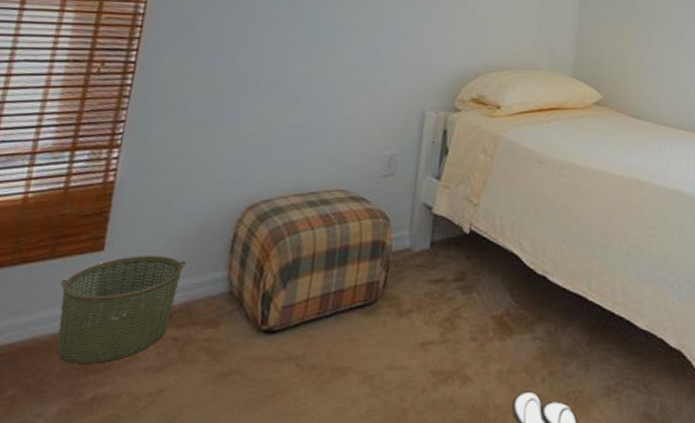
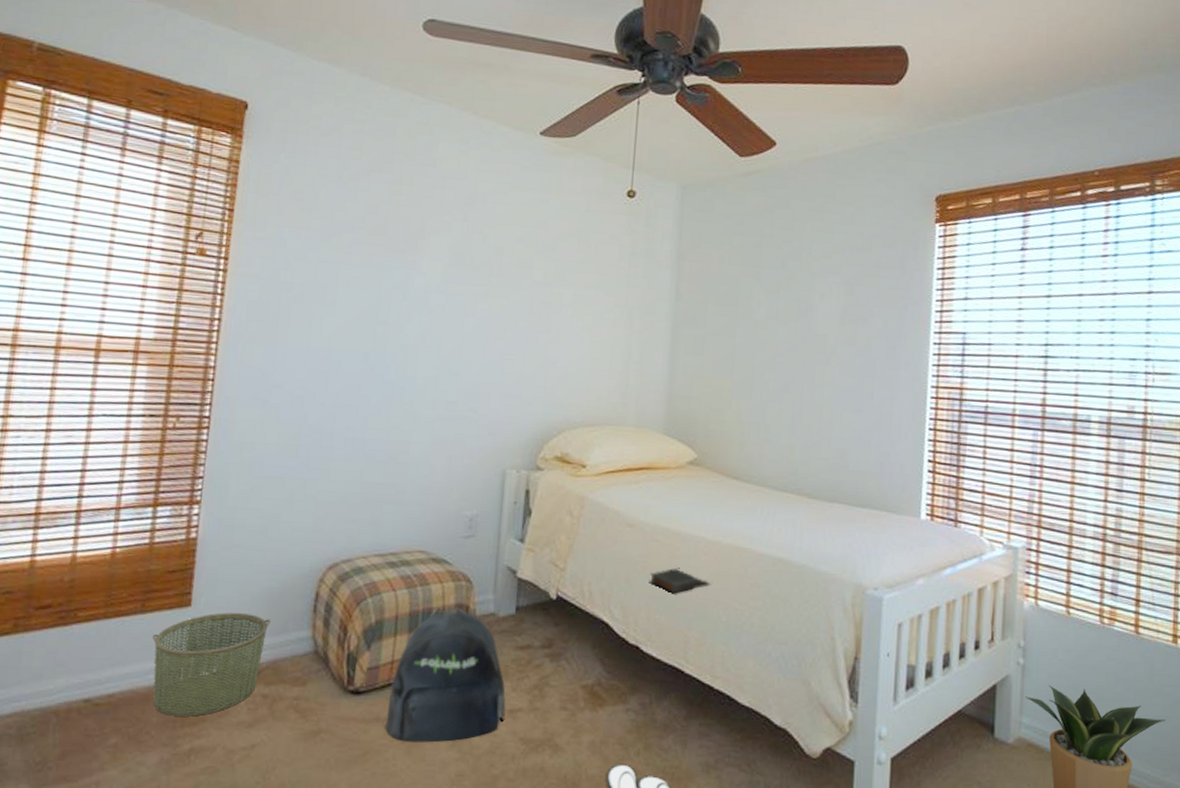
backpack: none [297,243,418,379] -> present [385,606,506,742]
book: none [556,201,615,226] -> present [649,568,713,594]

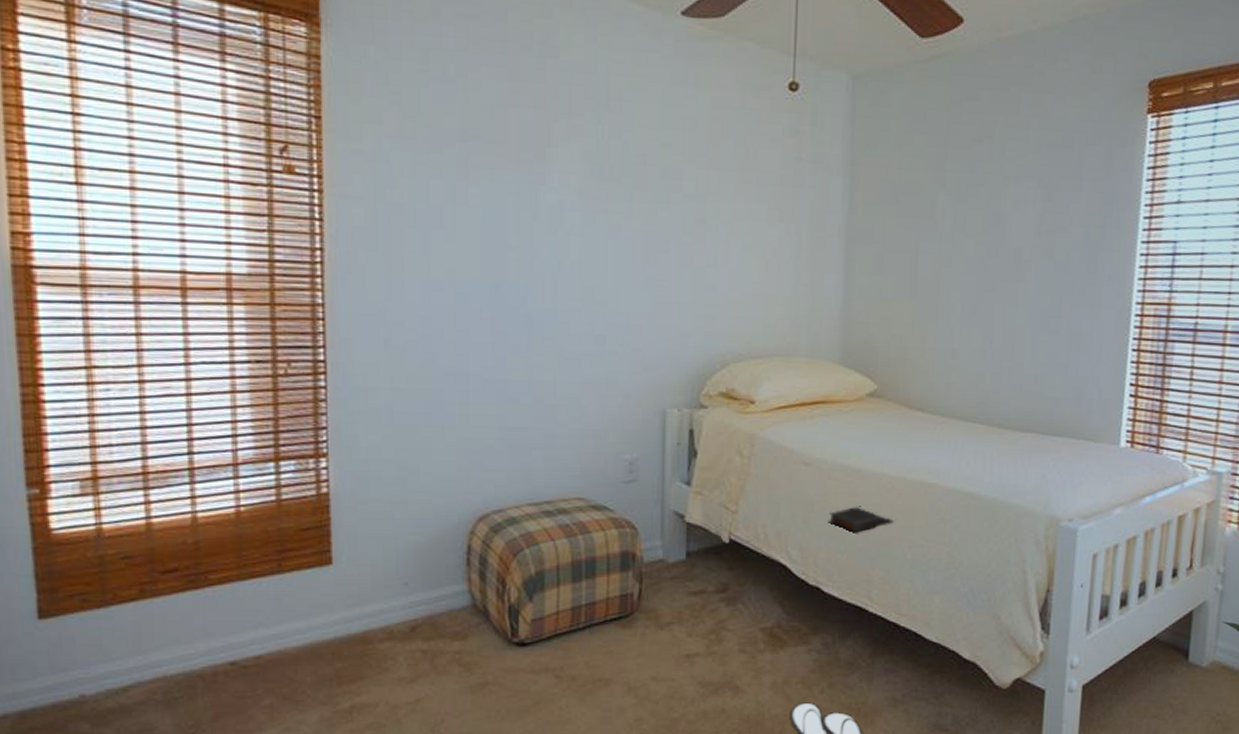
basket: present [152,613,272,717] -> none [294,570,422,675]
backpack: present [385,606,506,742] -> none [556,554,682,690]

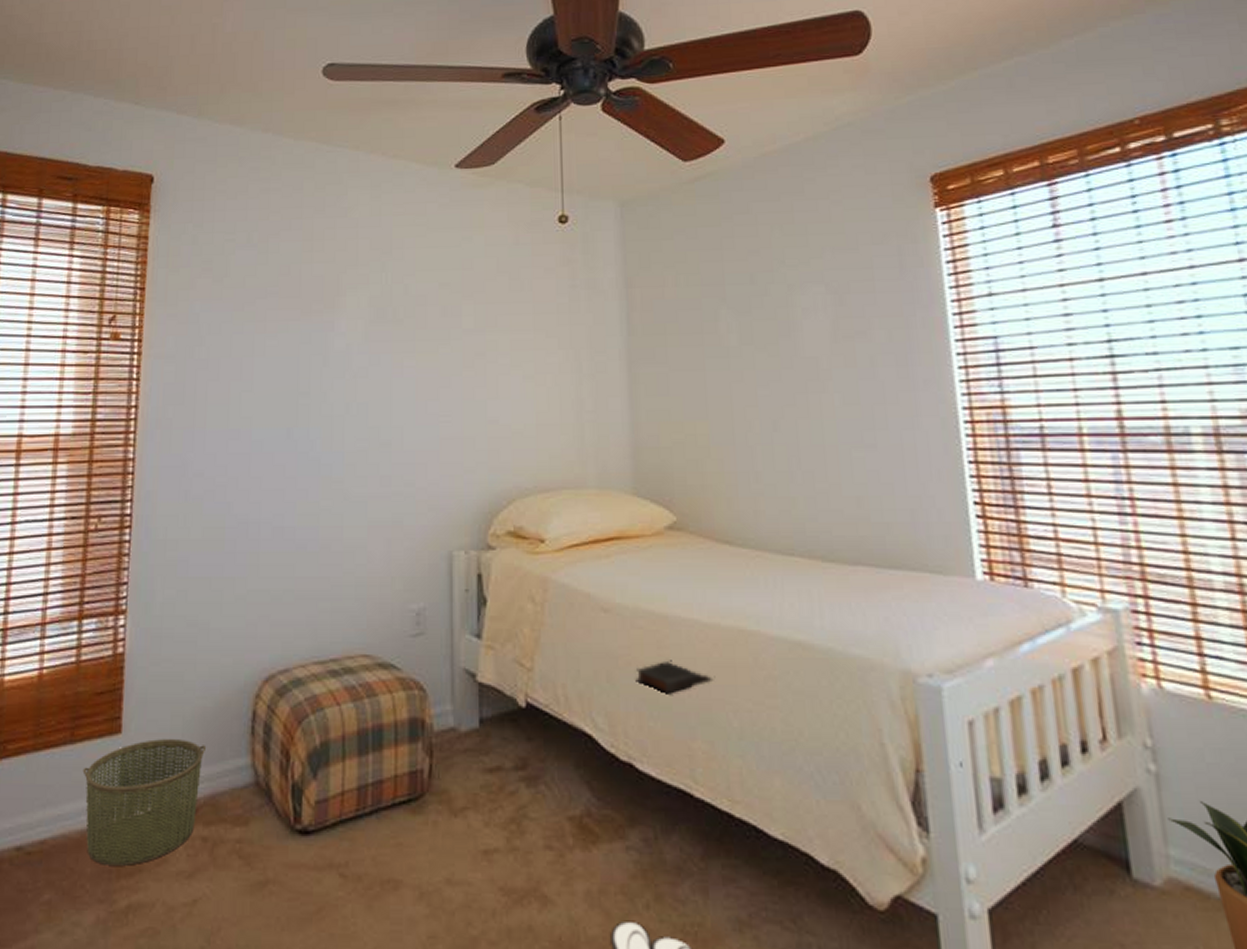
basket: none [294,570,422,675] -> present [82,739,207,866]

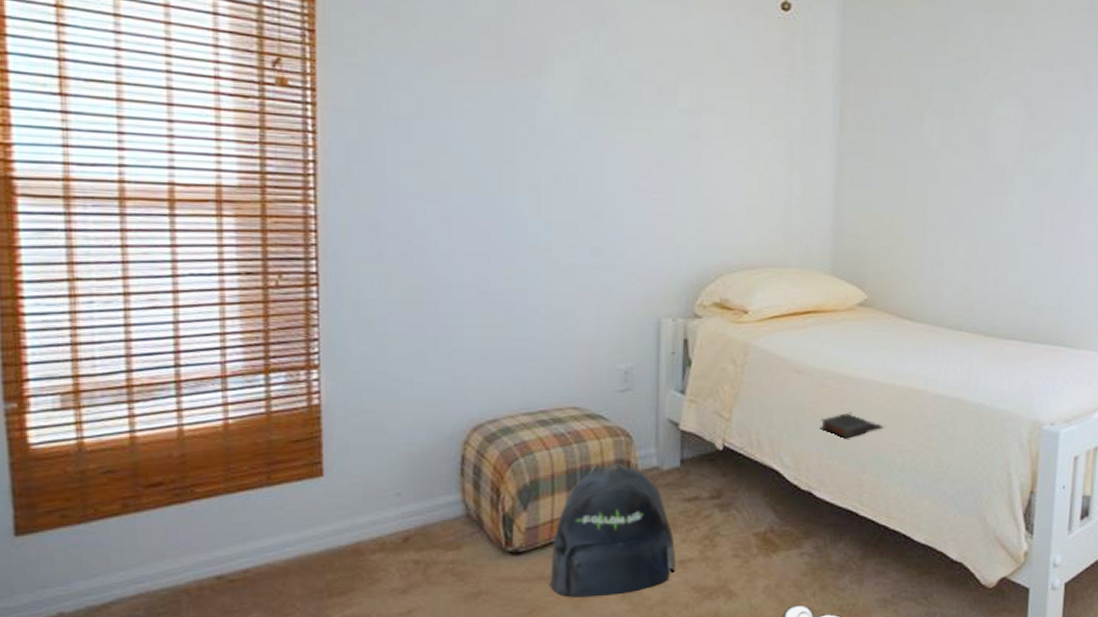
basket: present [82,739,207,866] -> none [283,481,415,587]
backpack: none [340,721,479,895] -> present [550,462,676,597]

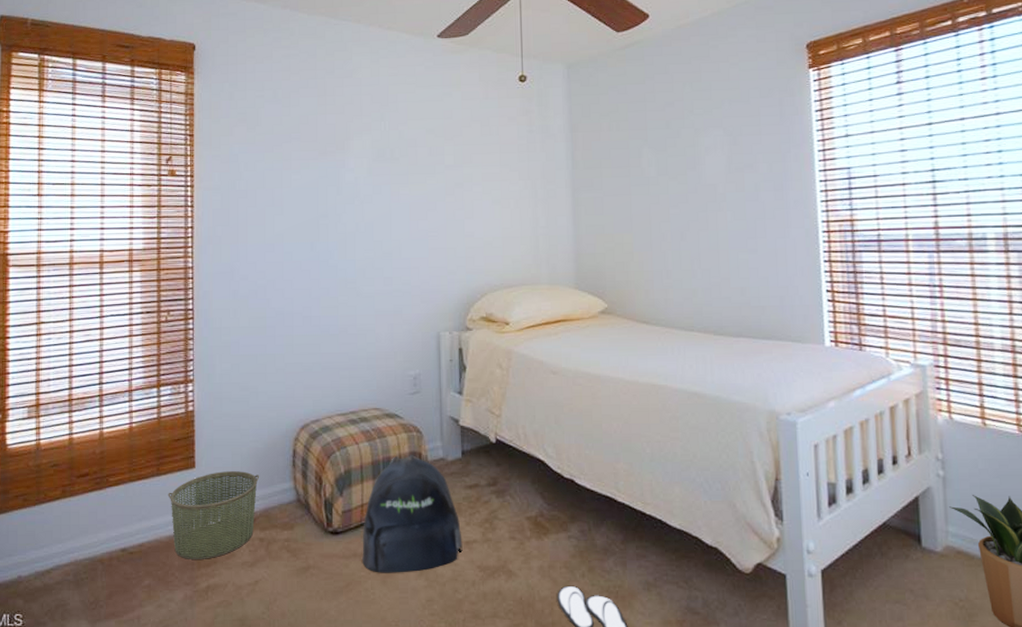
basket: none [283,481,415,587] -> present [168,471,260,559]
book: present [820,412,886,439] -> none [576,407,634,431]

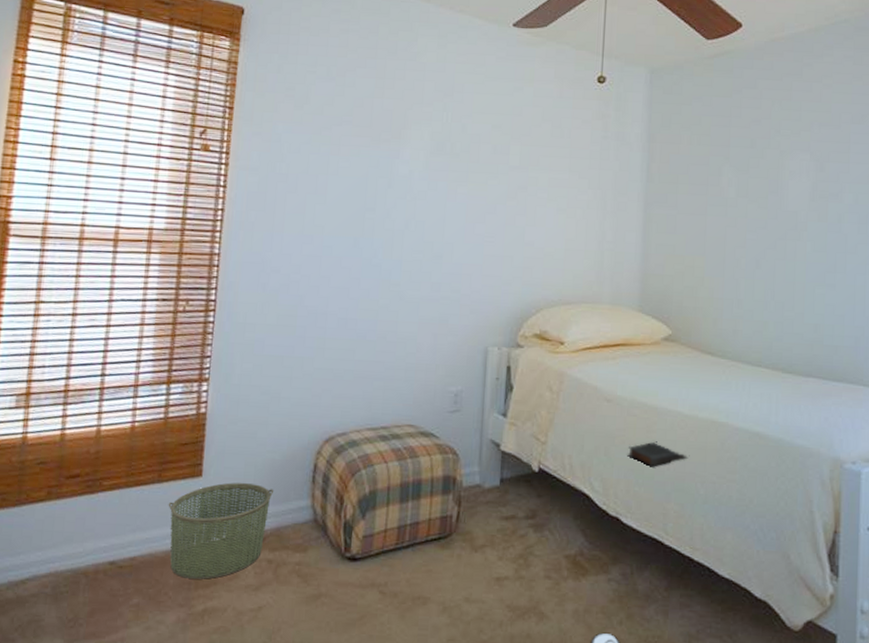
backpack: present [362,454,463,573] -> none [380,478,493,608]
book: none [576,407,634,431] -> present [627,441,690,467]

